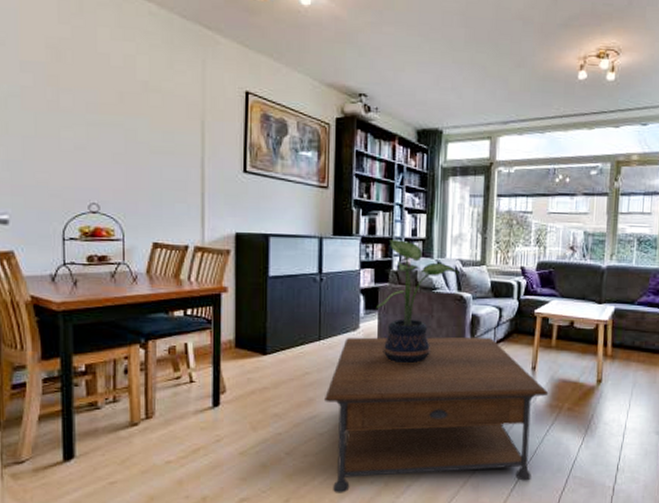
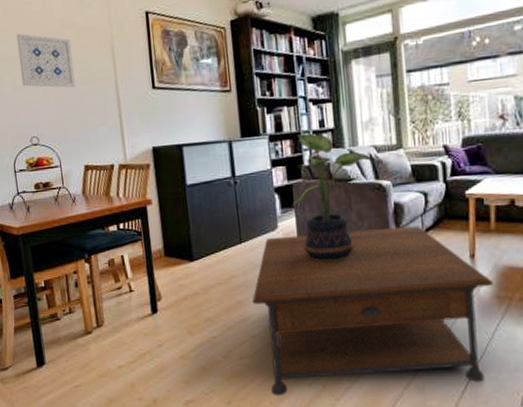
wall art: none [85,86,154,156] -> present [16,33,75,88]

